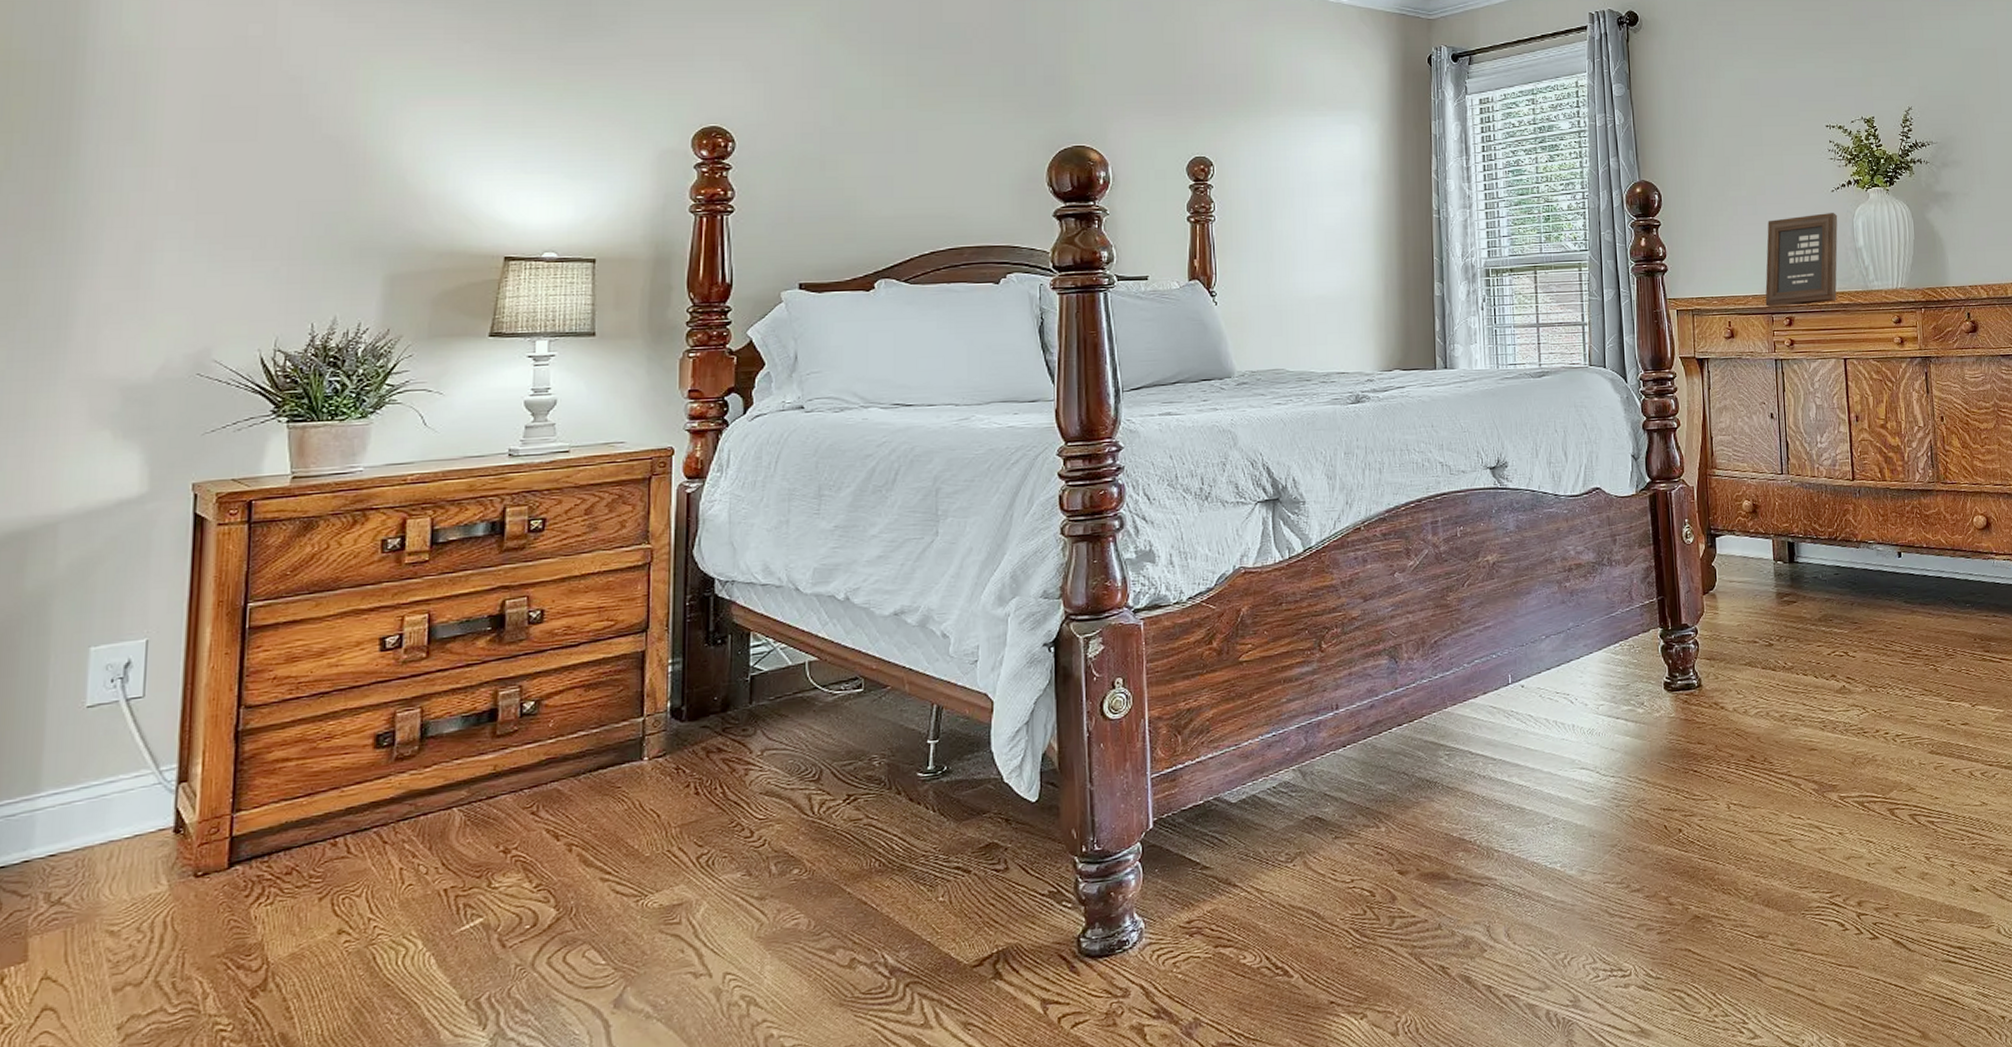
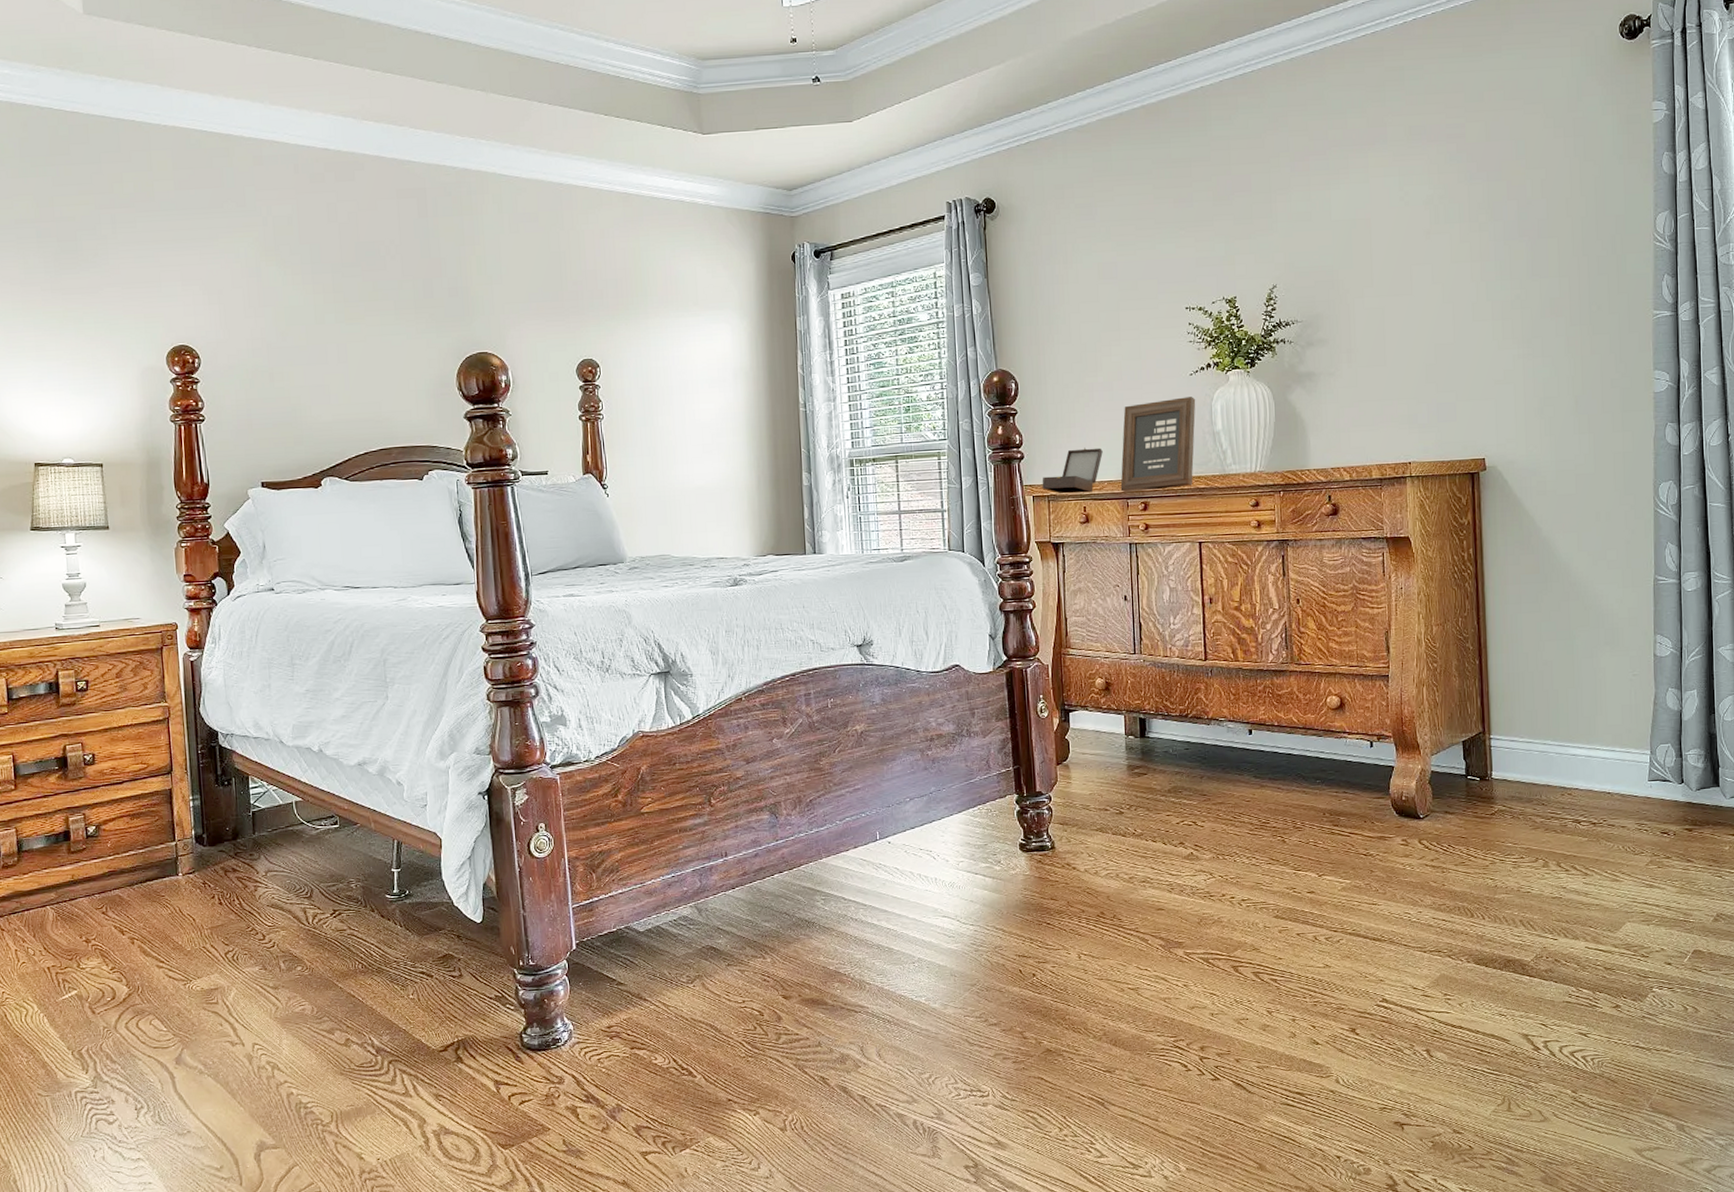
jewelry box: none [1686,261,1747,308] -> present [1042,447,1103,494]

